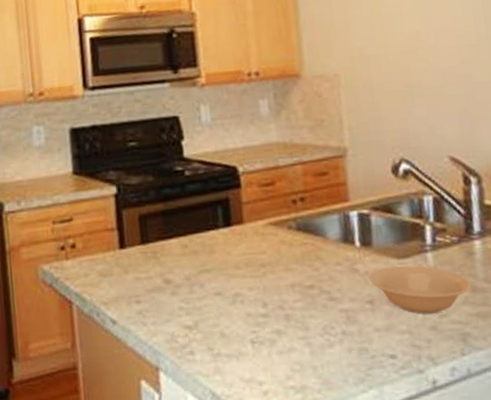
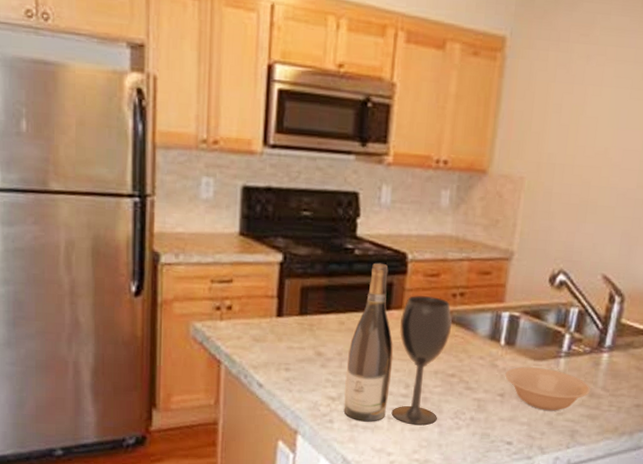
wine bottle: none [196,180,248,350] -> present [343,262,394,422]
wine glass: none [243,205,305,348] -> present [391,294,453,426]

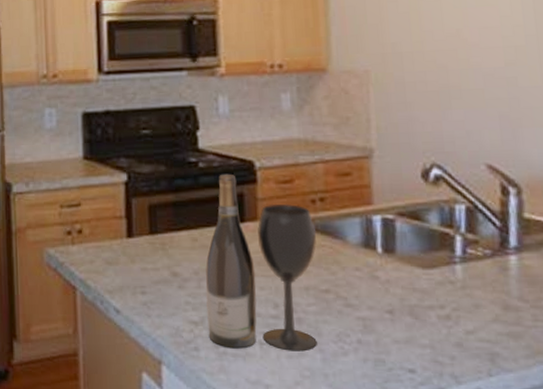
bowl: present [505,367,590,411] -> none [390,277,503,330]

